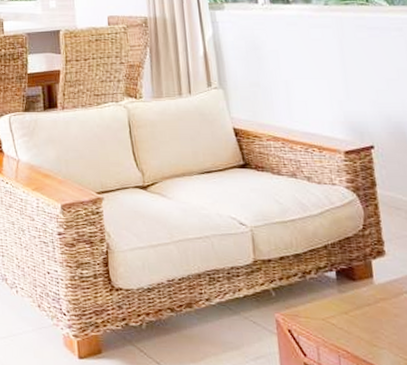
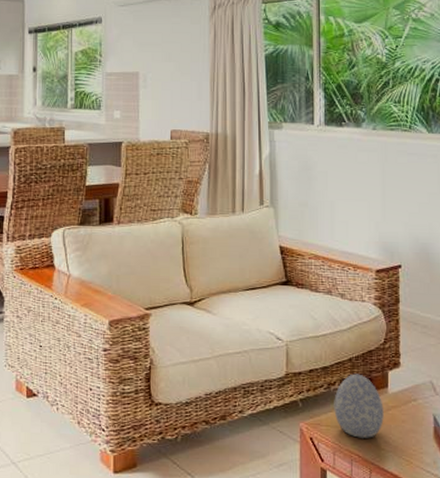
decorative egg: none [311,262,373,333] -> present [334,373,384,438]

